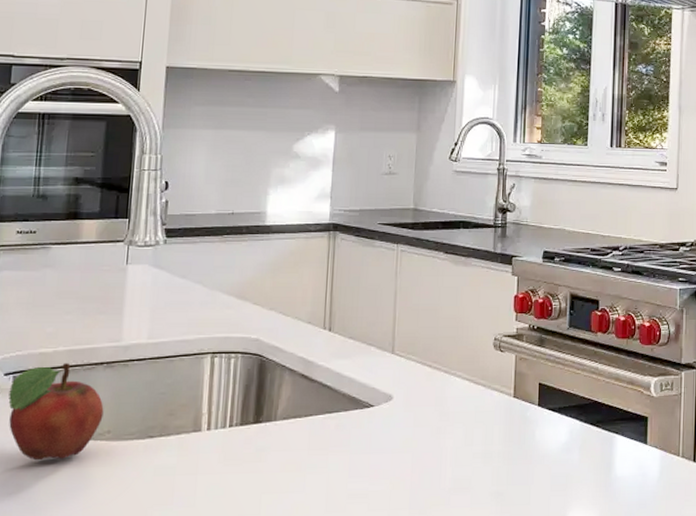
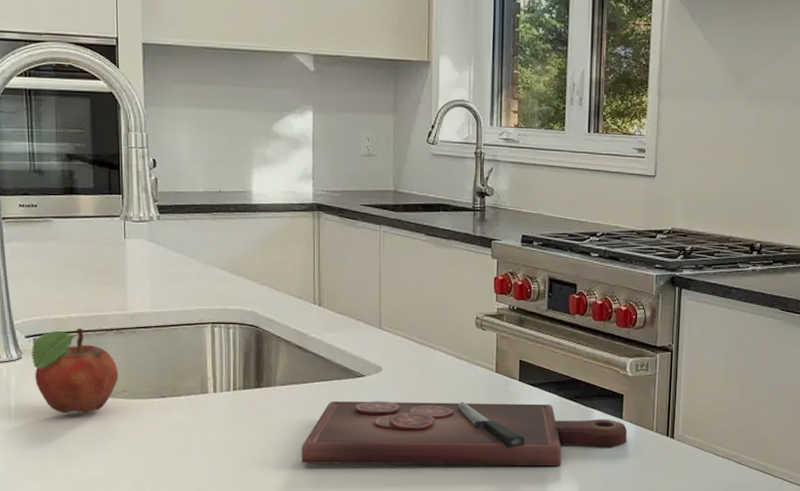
cutting board: none [299,430,653,509] -> present [301,400,628,466]

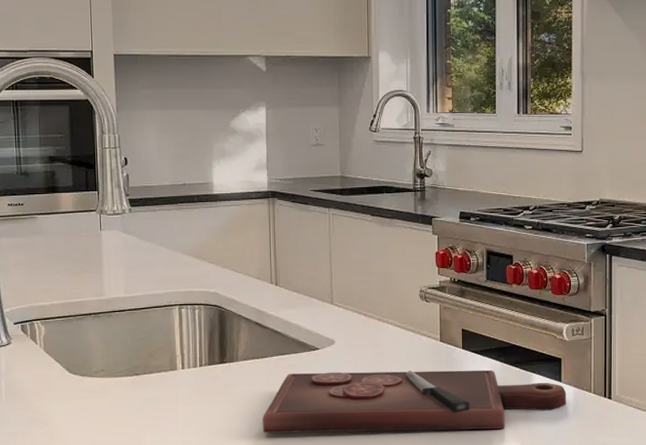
fruit: present [31,328,118,414] -> none [19,314,97,393]

